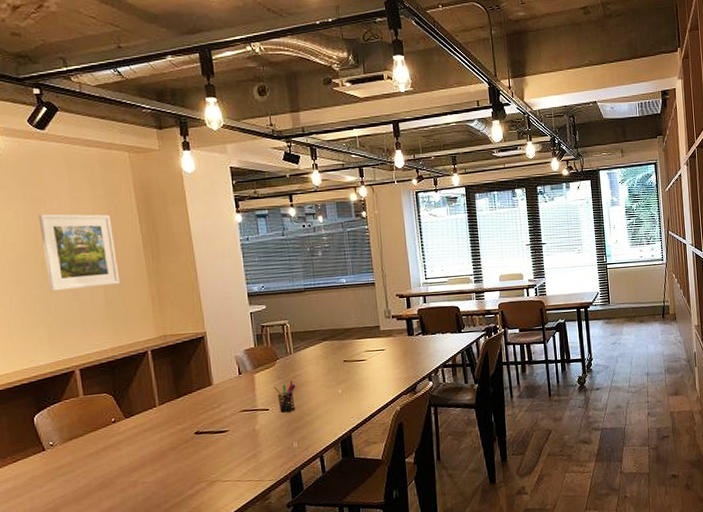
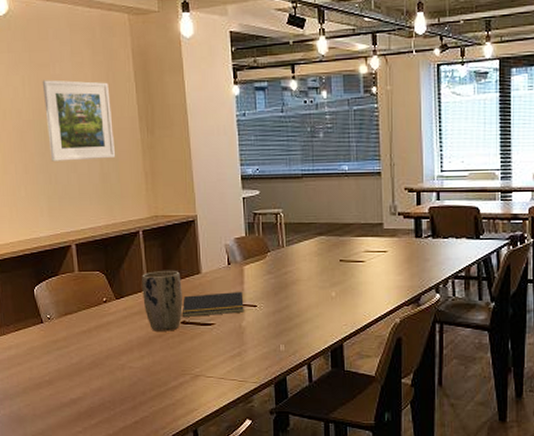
plant pot: none [152,384,196,445] -> present [142,270,183,331]
notepad: none [195,397,257,427] -> present [181,291,244,317]
pen holder: present [274,380,296,413] -> none [263,277,287,311]

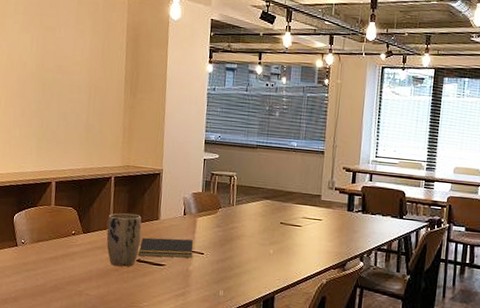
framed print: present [42,80,116,161] -> none [45,40,103,113]

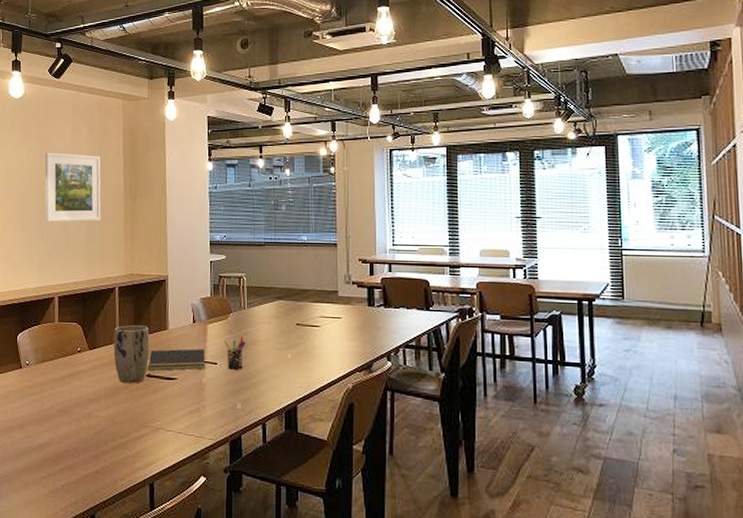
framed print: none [45,40,103,113] -> present [45,152,101,222]
pen holder: none [212,231,232,261] -> present [224,337,246,370]

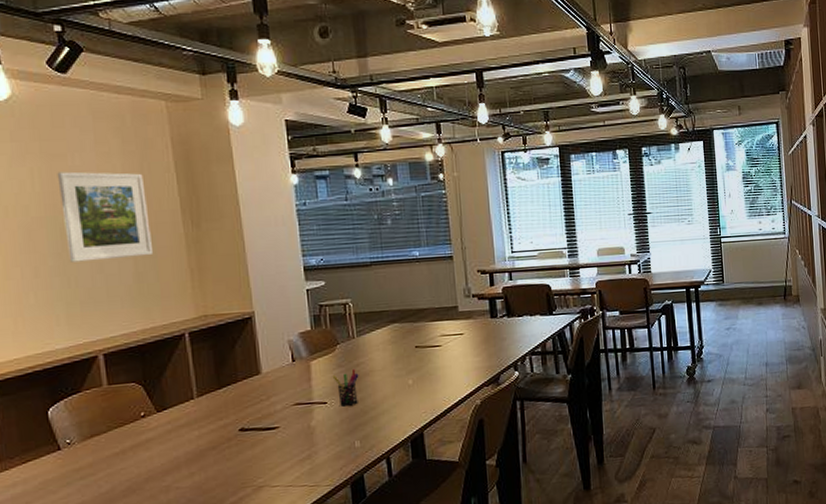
plant pot: present [113,324,150,383] -> none [189,373,241,444]
notepad: present [147,348,206,371] -> none [239,388,313,423]

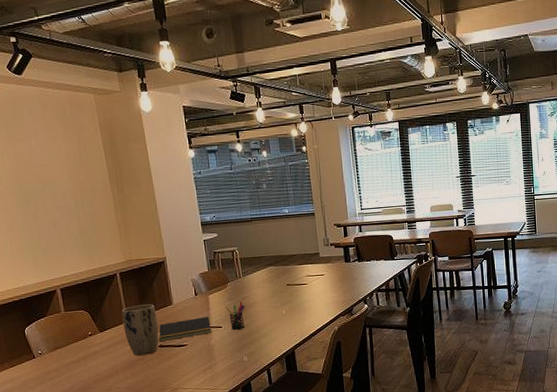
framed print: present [57,171,154,262] -> none [20,151,92,220]
plant pot: none [189,373,241,444] -> present [121,304,159,356]
notepad: none [239,388,313,423] -> present [158,316,212,341]

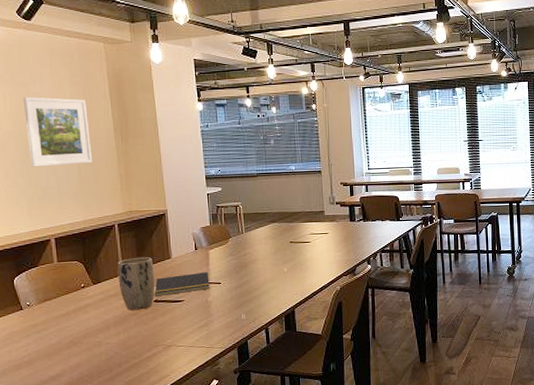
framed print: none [20,151,92,220] -> present [23,97,93,167]
pen holder: present [226,302,245,330] -> none [226,258,246,287]

